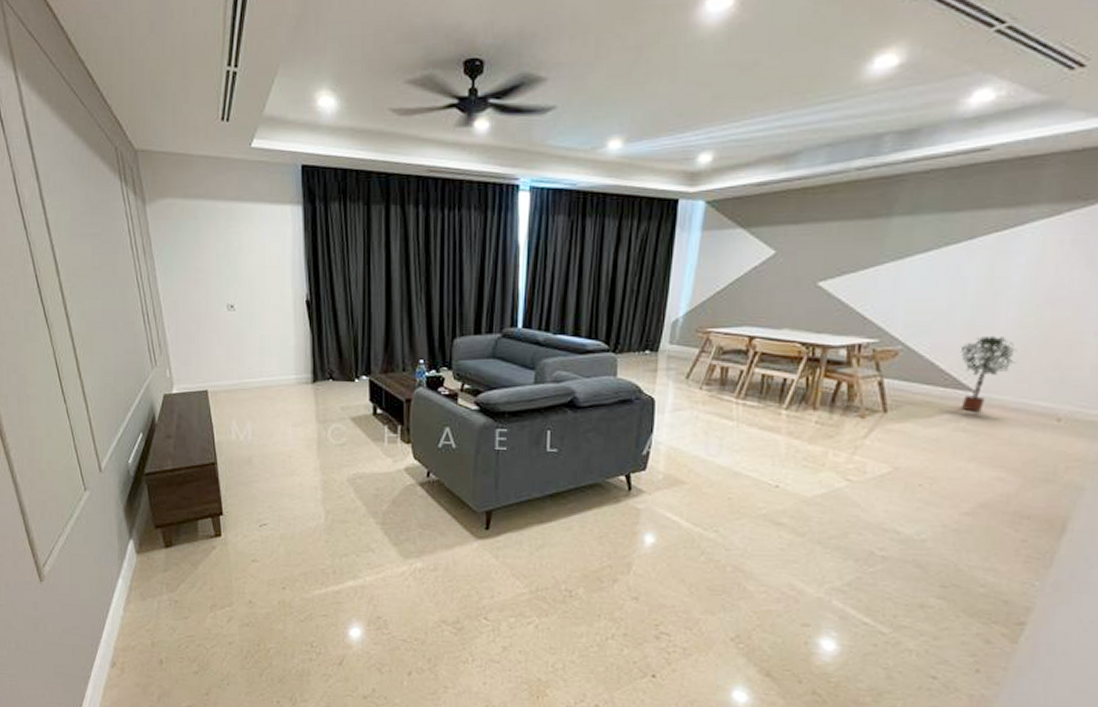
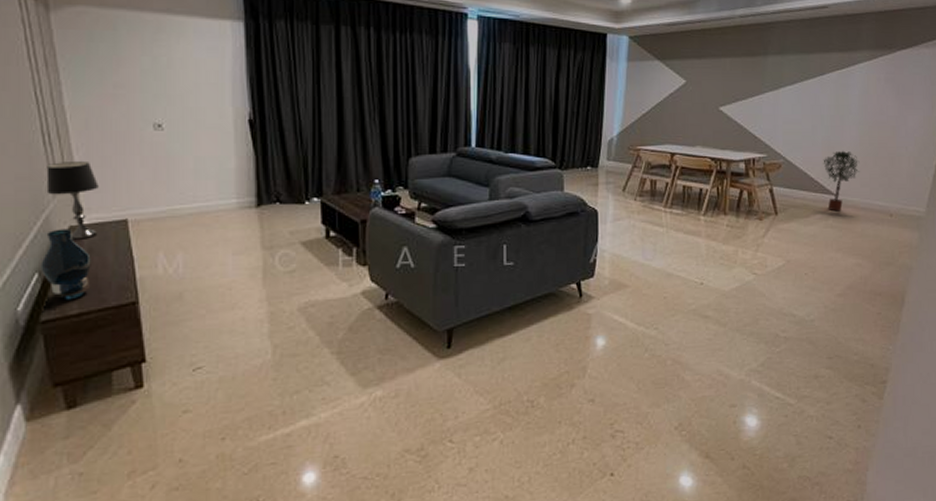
vase: none [144,396,181,457] -> present [40,229,91,300]
table lamp: none [146,337,185,406] -> present [46,160,99,240]

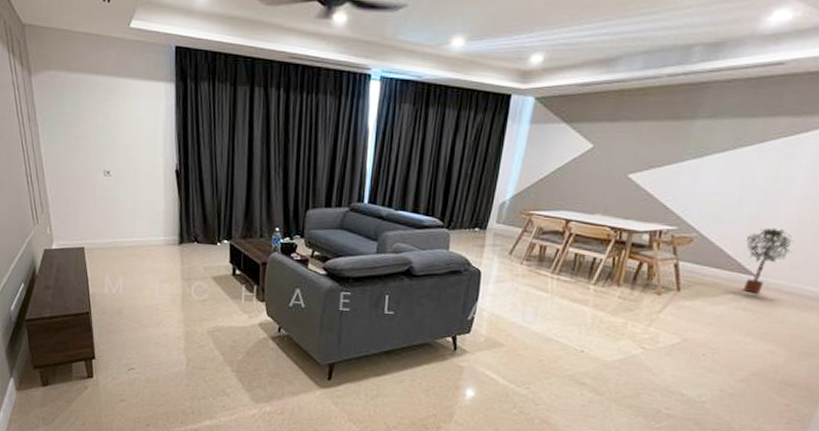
vase: present [40,229,91,300] -> none [25,251,59,306]
table lamp: present [46,160,99,240] -> none [29,198,64,261]

